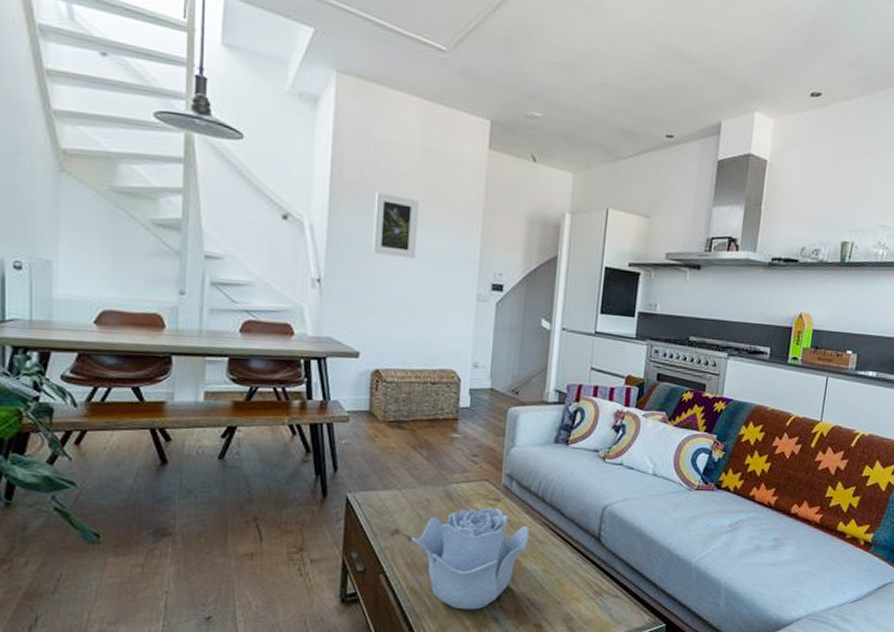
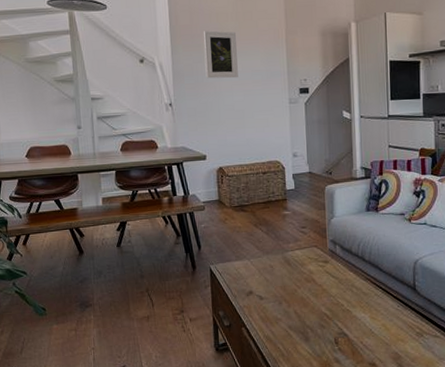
decorative bowl: present [411,507,530,610] -> none [262,268,356,353]

